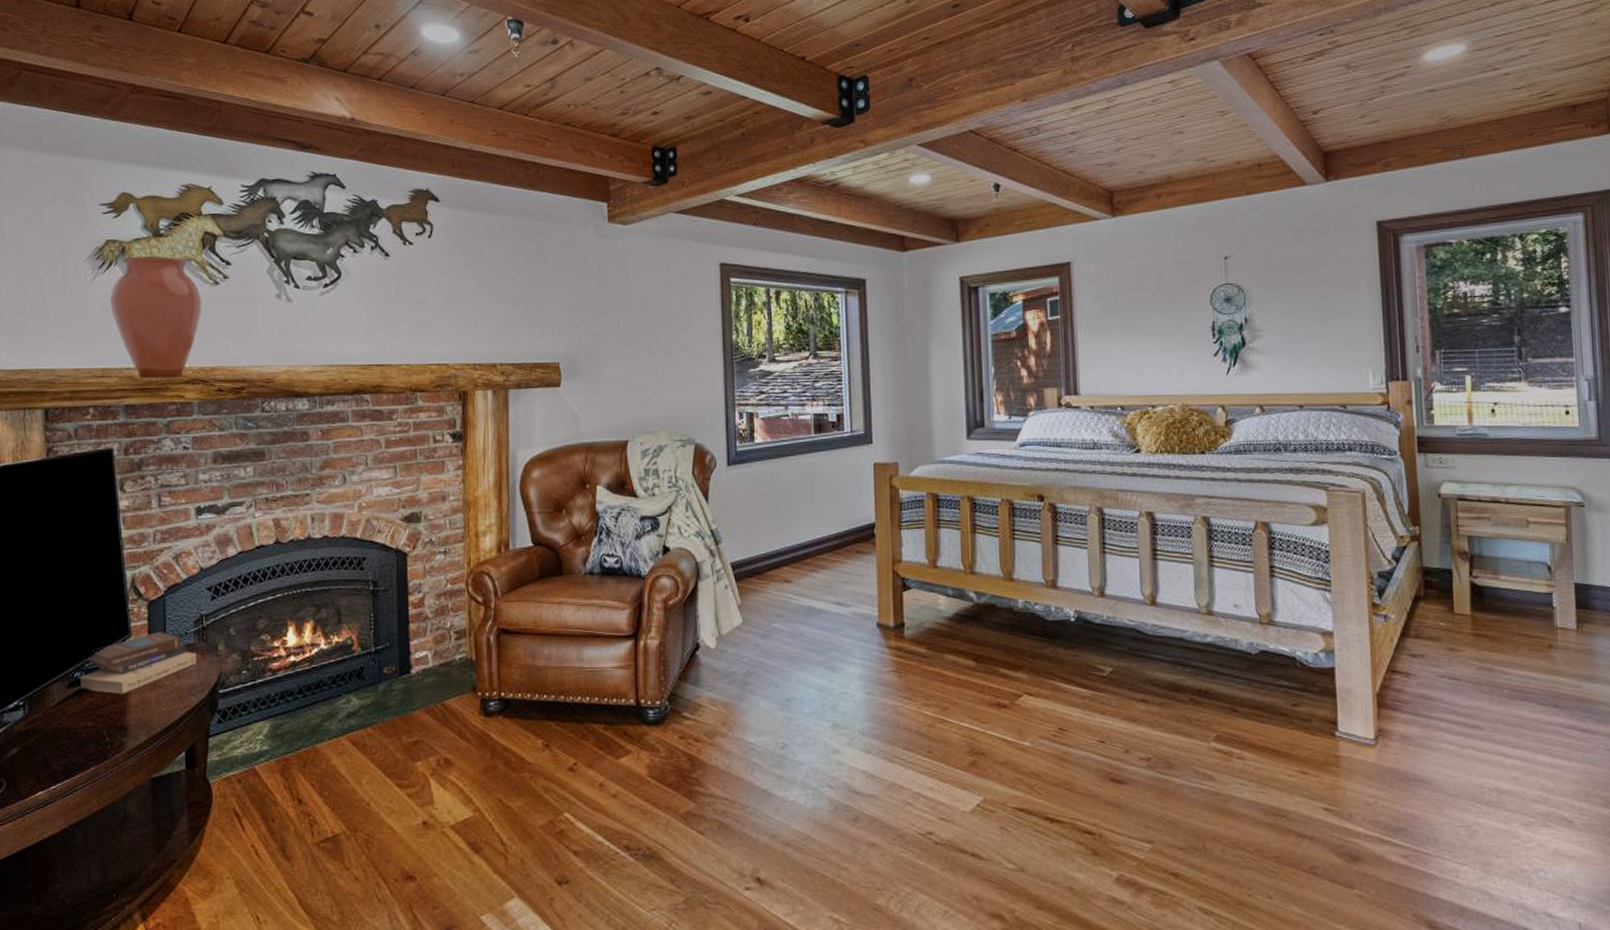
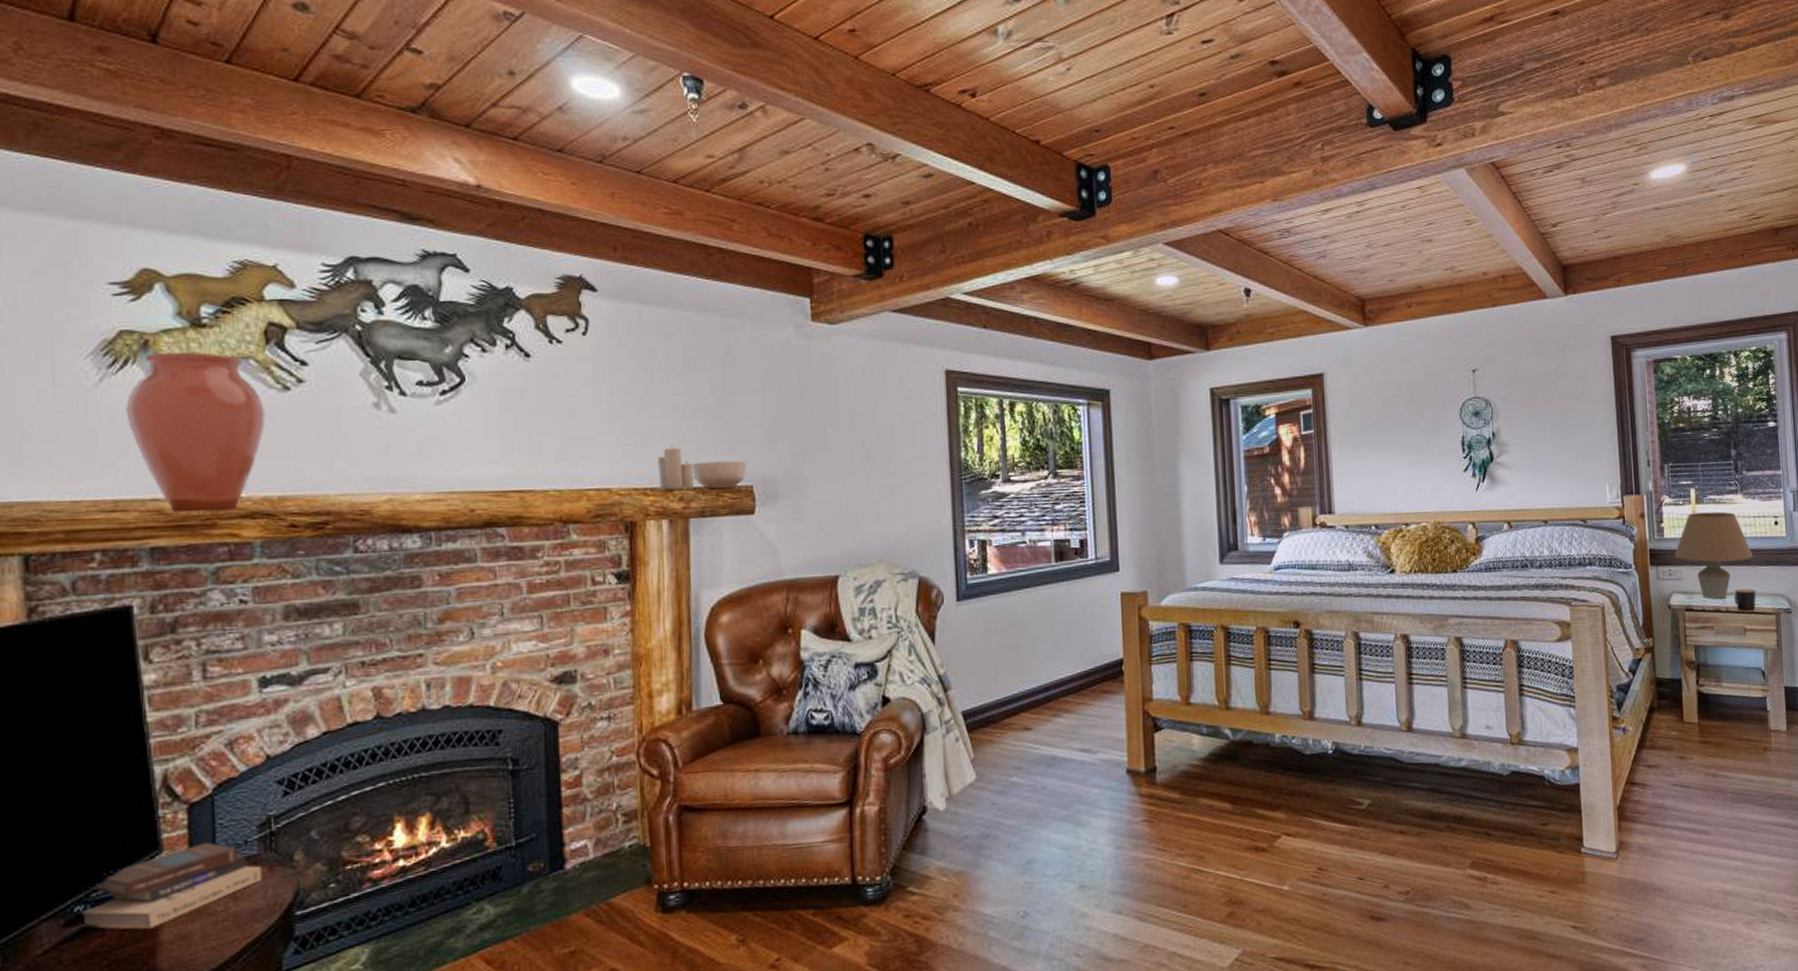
candle: none [485,328,512,367] -> present [658,445,694,492]
bowl: none [510,341,555,366] -> present [691,461,747,490]
table lamp: none [1446,399,1539,489] -> present [1674,511,1754,599]
mug: none [1515,480,1542,505] -> present [1734,588,1756,613]

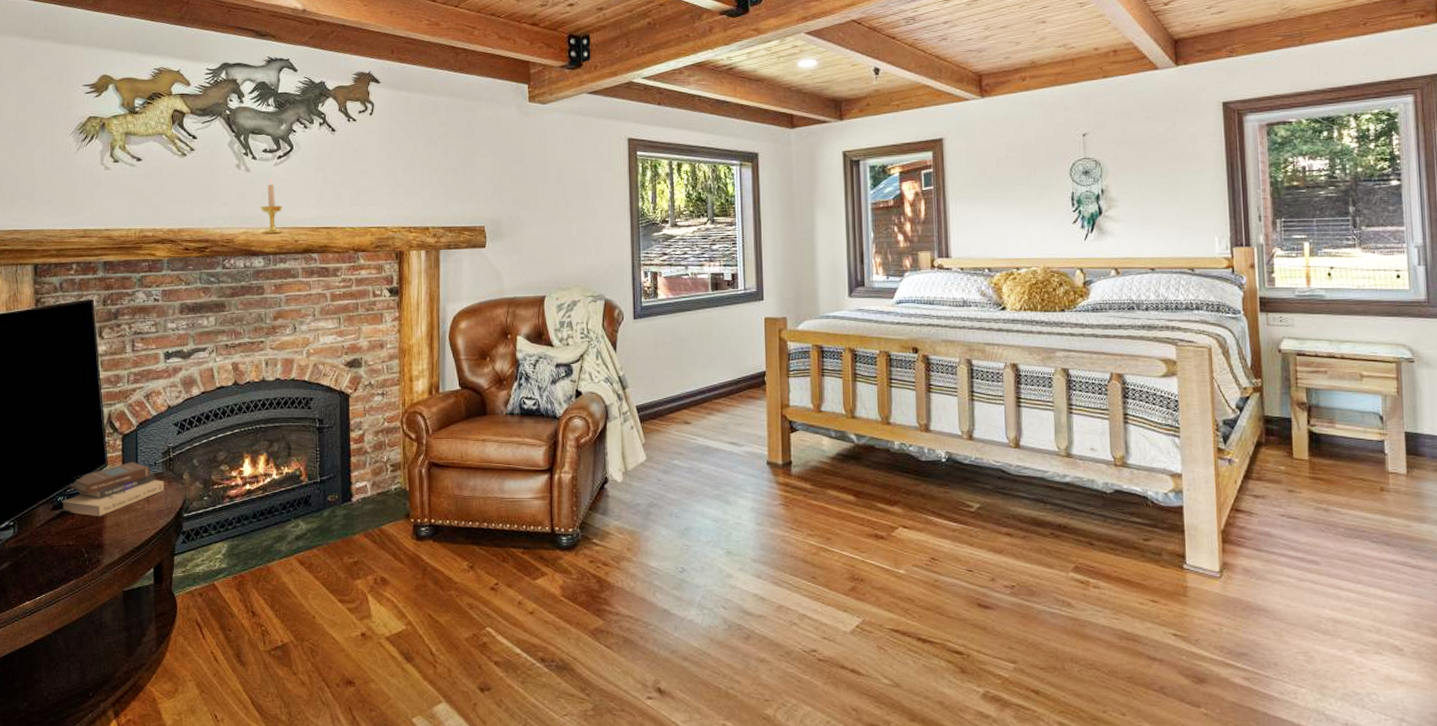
vase: present [126,353,266,513] -> none [92,131,172,239]
candlestick: none [413,421,453,502] -> present [260,177,284,234]
candle: present [658,445,694,492] -> none [419,195,443,230]
bowl: present [691,461,747,490] -> none [442,207,481,229]
table lamp: present [1674,511,1754,599] -> none [1286,264,1372,346]
mug: present [1734,588,1756,613] -> none [1350,337,1375,360]

